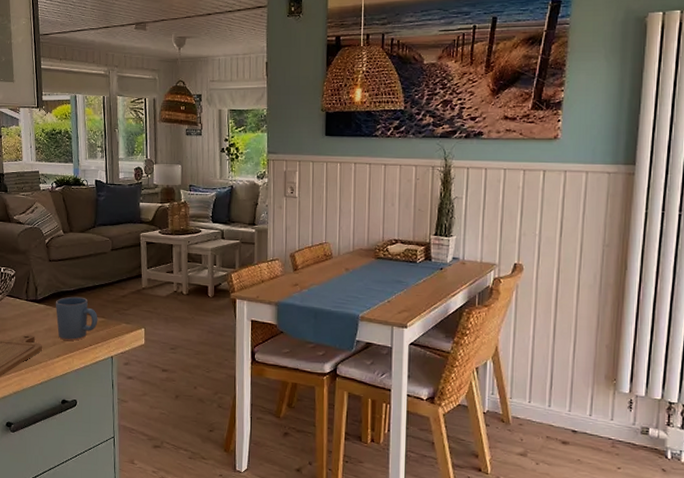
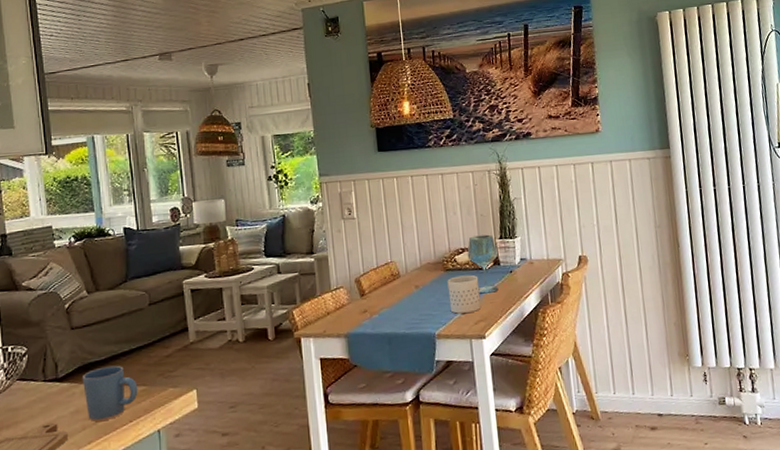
mug: none [376,265,408,301] -> present [447,274,482,314]
wine glass: none [400,229,431,286] -> present [467,234,499,294]

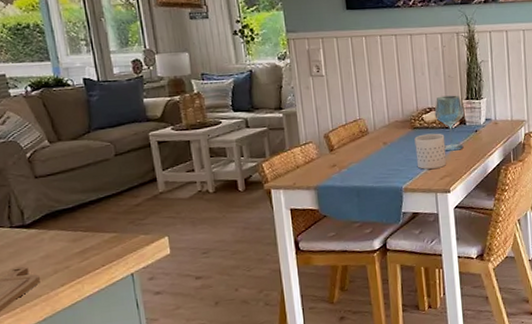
mug: present [82,365,138,422] -> none [50,213,109,266]

